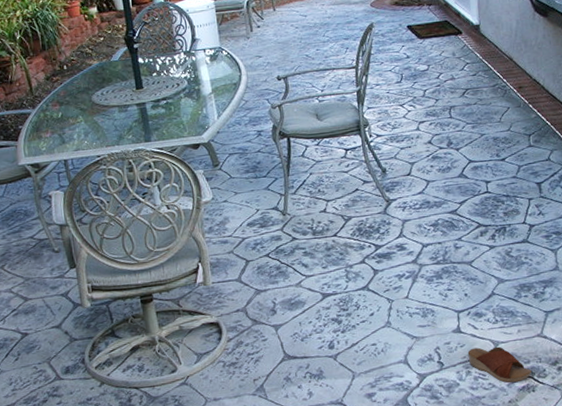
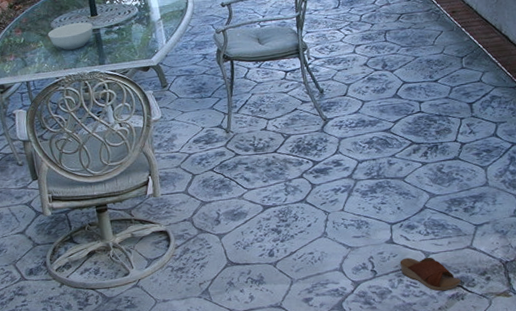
bowl: none [88,95,139,126] -> present [47,22,94,50]

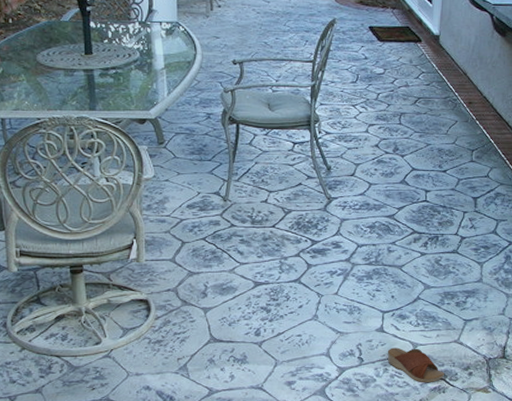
bowl: present [47,22,94,50] -> none [31,59,86,89]

